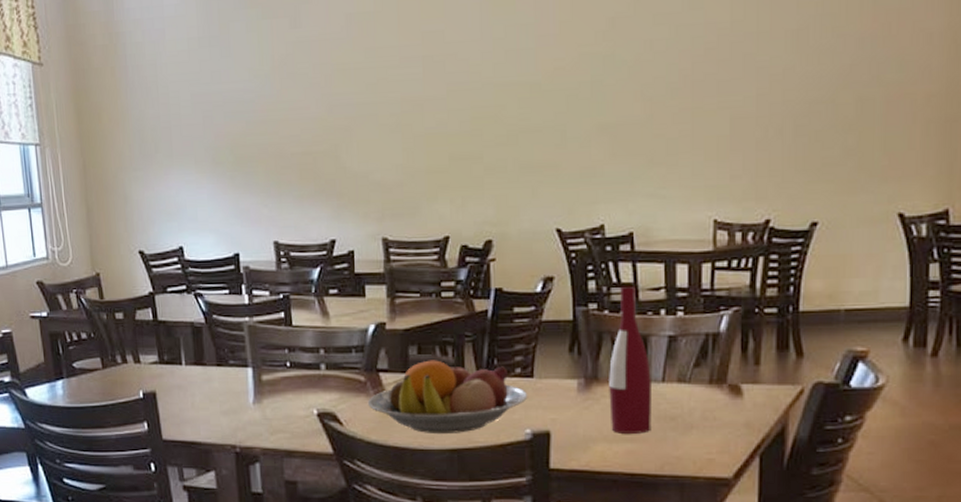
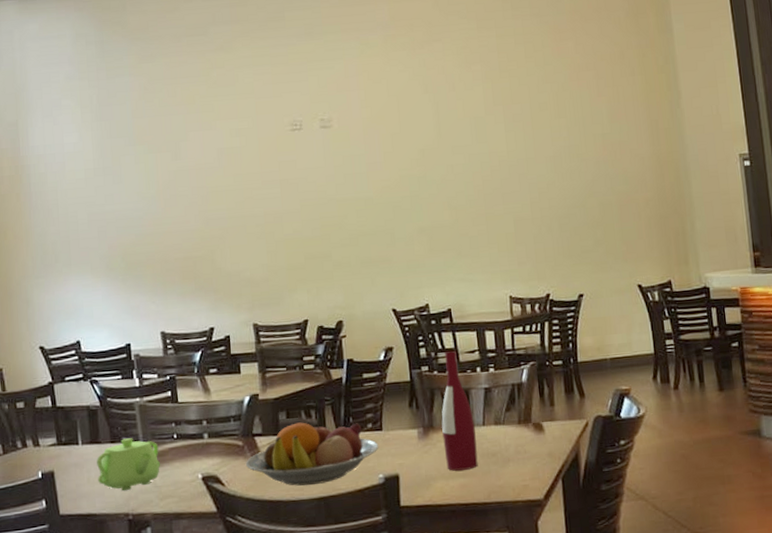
teapot: none [201,362,272,420] -> present [97,438,161,490]

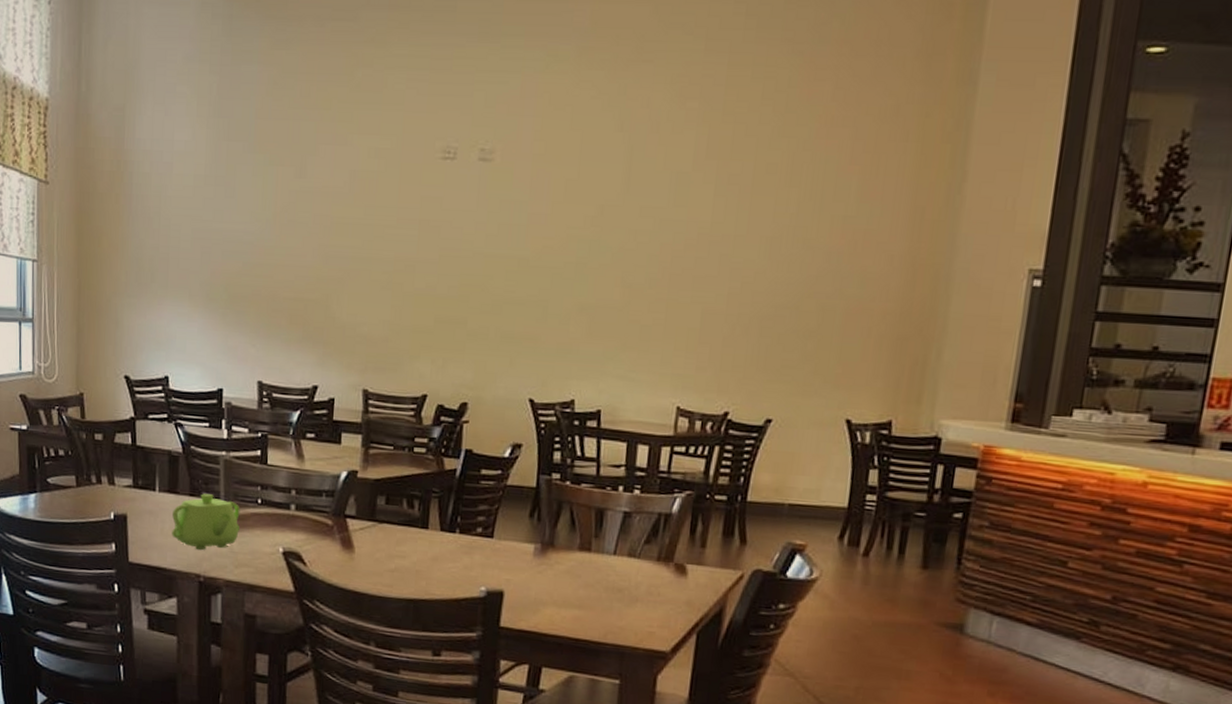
fruit bowl: present [245,419,379,486] -> none [332,511,487,585]
wine bottle: present [441,350,478,471] -> none [561,460,604,602]

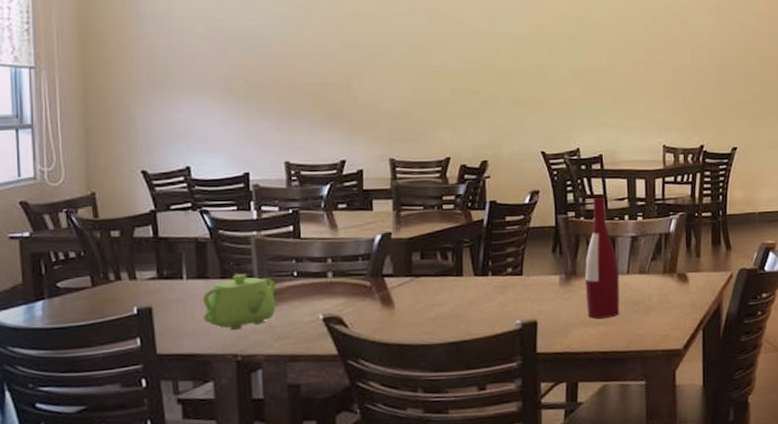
wine bottle: none [561,460,604,602] -> present [585,197,620,319]

